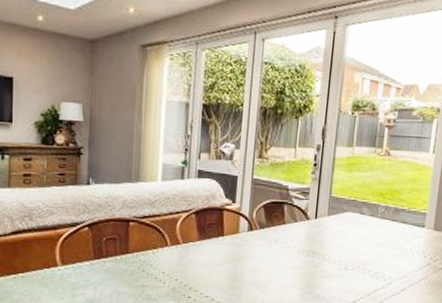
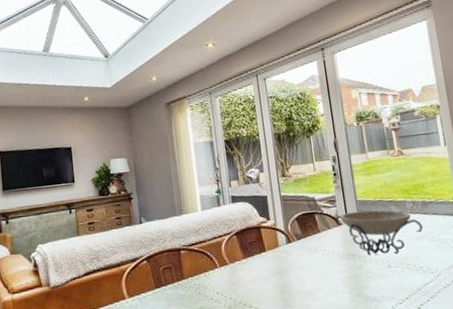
decorative bowl: none [303,207,389,258] -> present [335,210,423,256]

